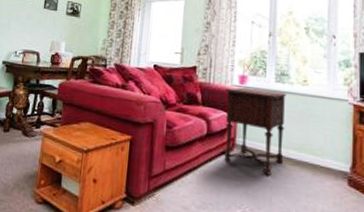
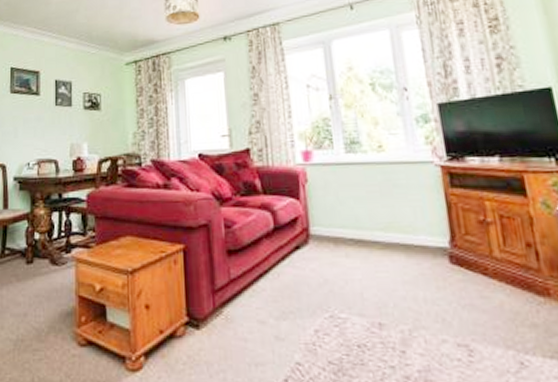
side table: present [224,87,287,175] -> none [288,164,370,266]

